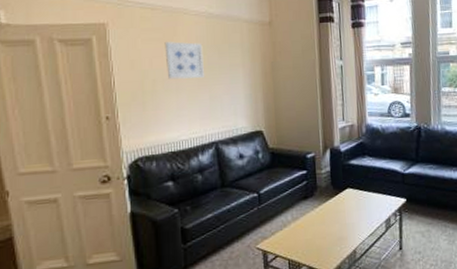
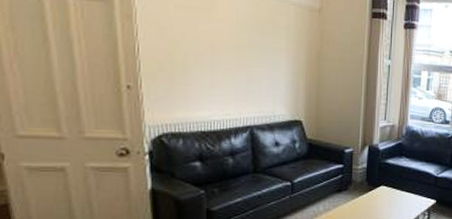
wall art: present [164,42,205,80] -> none [200,13,245,58]

